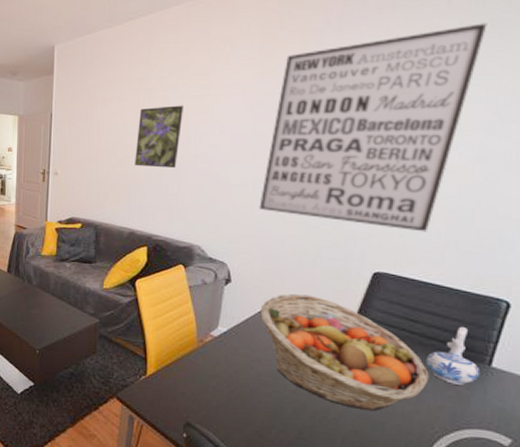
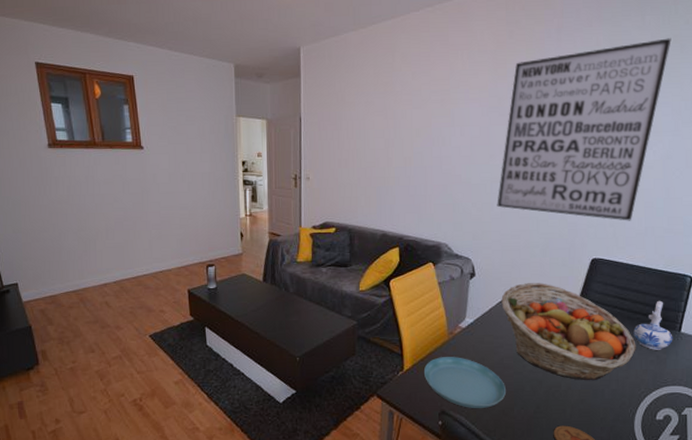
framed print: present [135,105,183,169] -> none [384,109,427,171]
saucer: none [168,365,263,427] -> present [423,357,507,409]

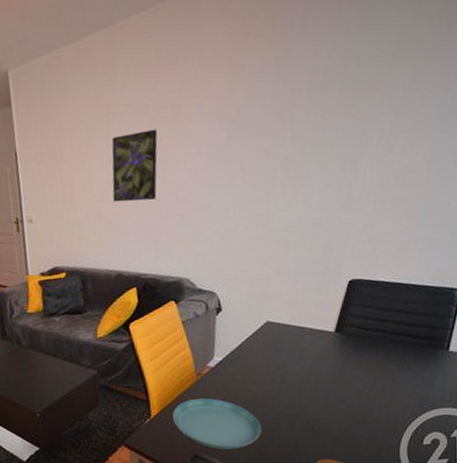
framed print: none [384,109,427,171] -> present [111,129,158,203]
wall art: present [497,38,671,221] -> none [241,16,435,235]
fruit basket: present [501,283,636,380] -> none [251,311,400,411]
ceramic pitcher: present [633,300,673,350] -> none [397,318,441,373]

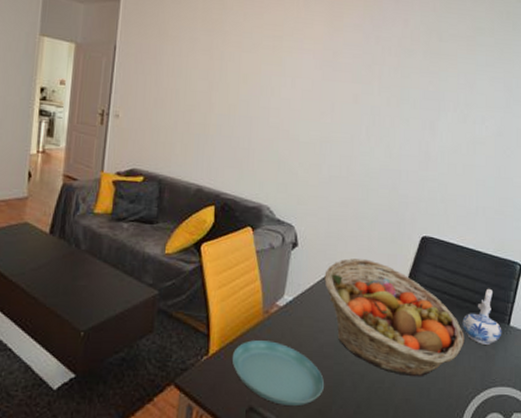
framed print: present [111,129,158,203] -> none [205,52,257,121]
fruit basket: none [251,311,400,411] -> present [324,258,465,376]
ceramic pitcher: none [397,318,441,373] -> present [462,288,502,345]

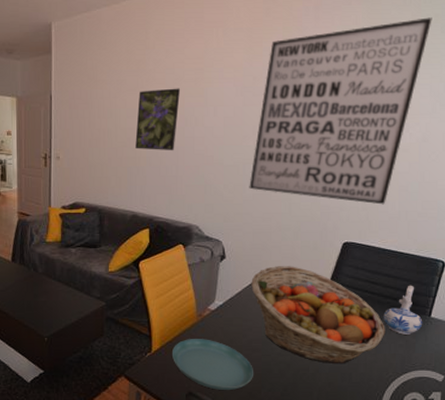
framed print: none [205,52,257,121] -> present [135,88,180,151]
wall art: none [325,13,504,199] -> present [249,17,432,205]

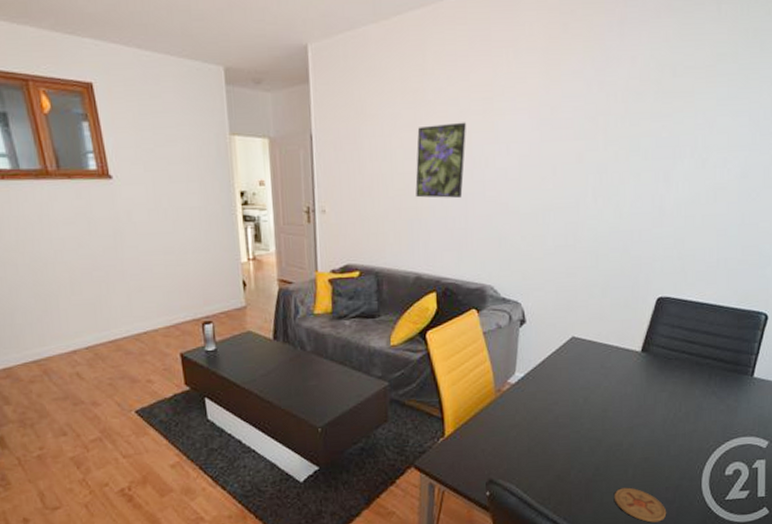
saucer: present [171,339,254,391] -> none [467,417,562,476]
wall art: present [249,17,432,205] -> none [550,32,750,253]
fruit basket: present [251,266,385,363] -> none [556,327,705,436]
ceramic pitcher: present [383,285,423,335] -> none [702,342,745,399]

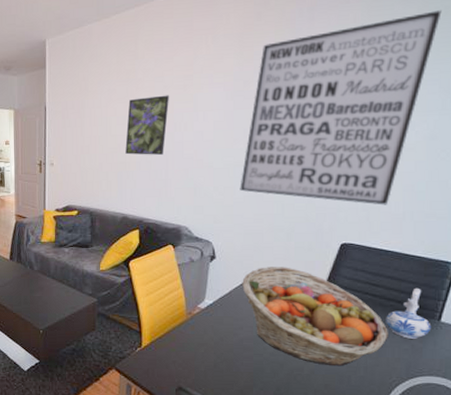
wall art: none [550,32,750,253] -> present [240,10,442,205]
fruit basket: none [556,327,705,436] -> present [242,267,388,366]
ceramic pitcher: none [702,342,745,399] -> present [386,288,432,339]

